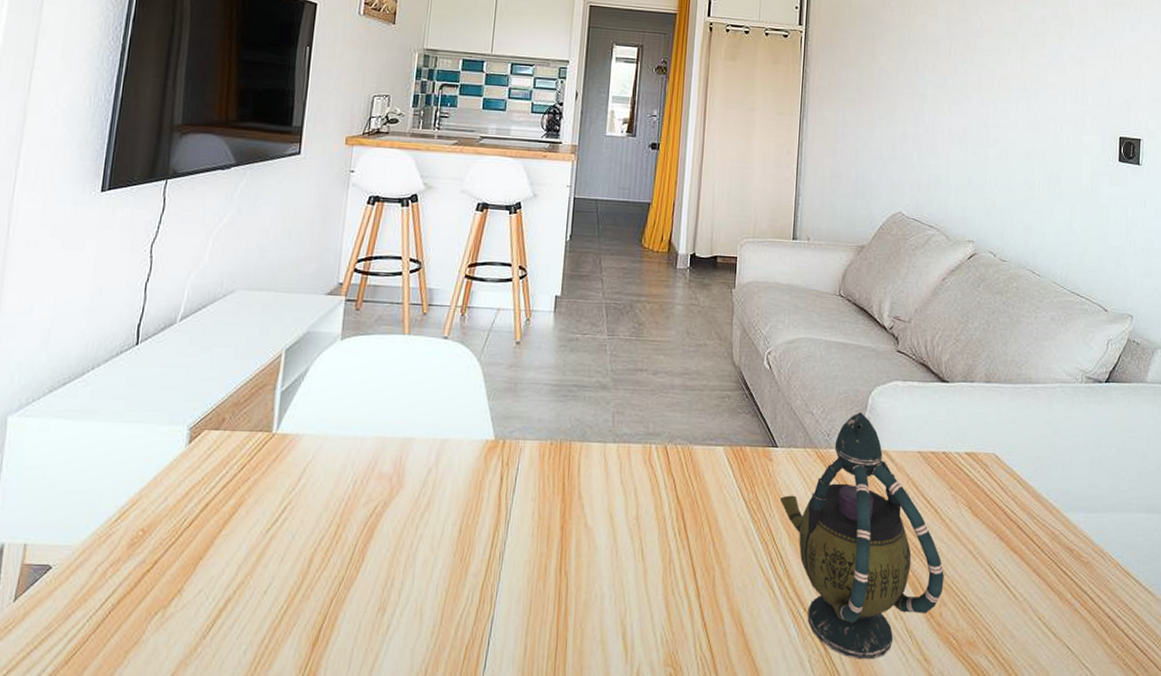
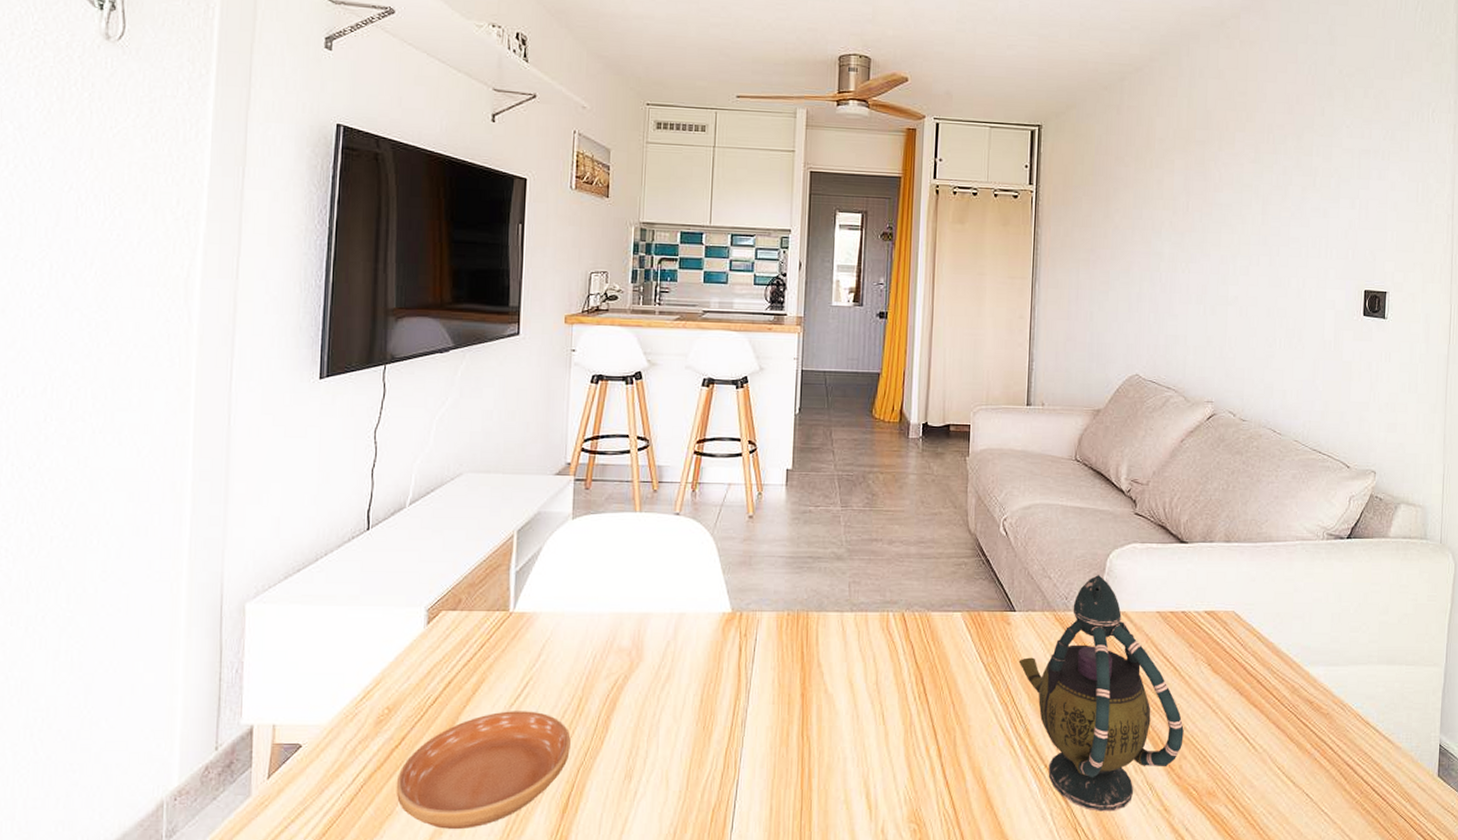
saucer: none [144,536,326,660] -> present [396,711,571,829]

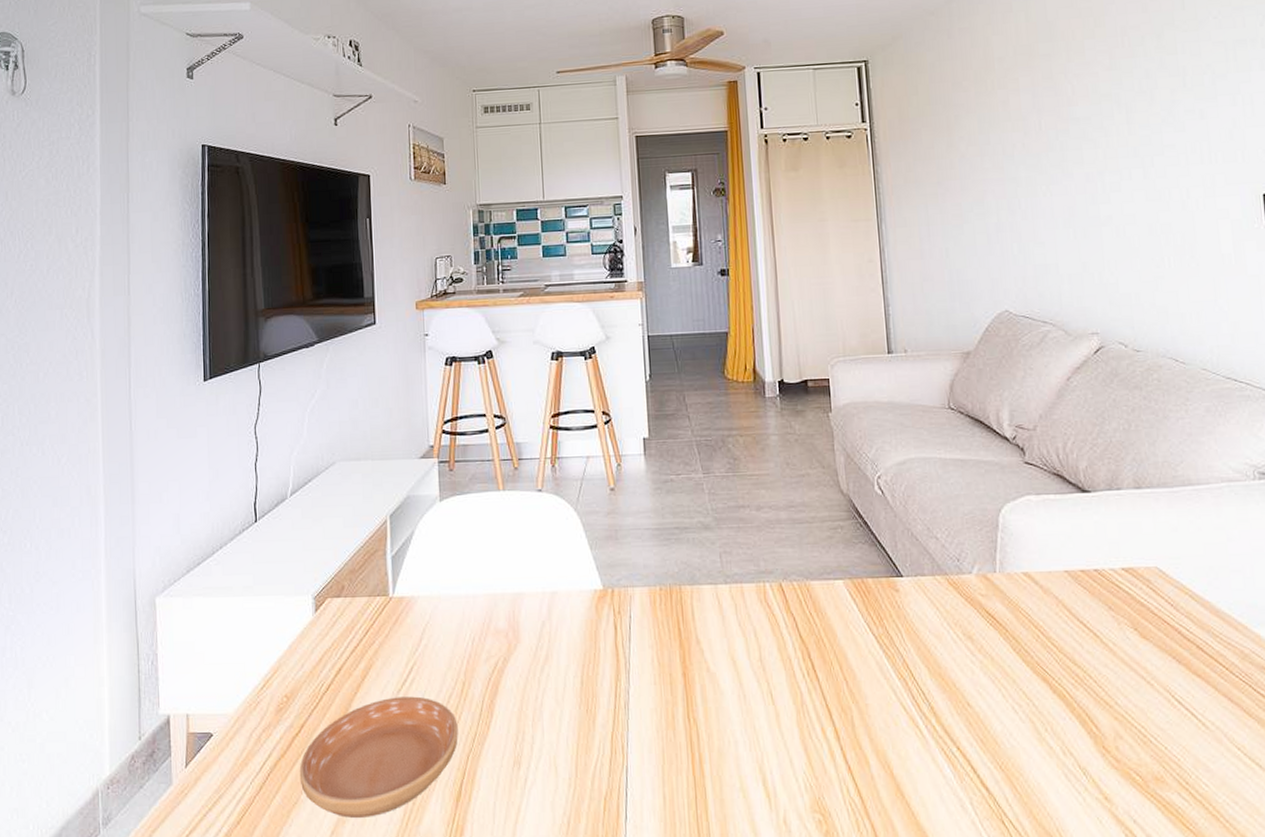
teapot: present [1018,575,1184,812] -> none [913,533,1117,800]

